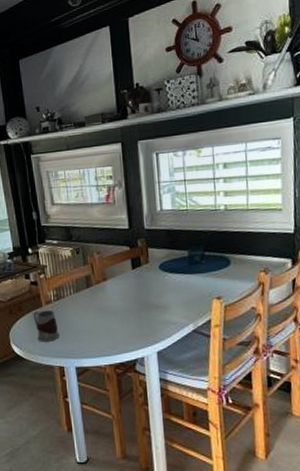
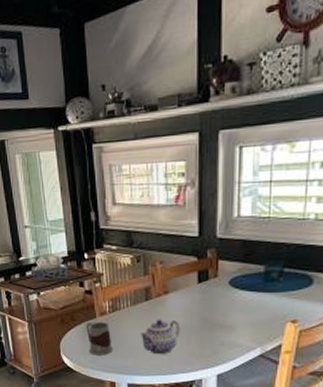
teapot: none [83,304,120,337] -> present [140,319,180,355]

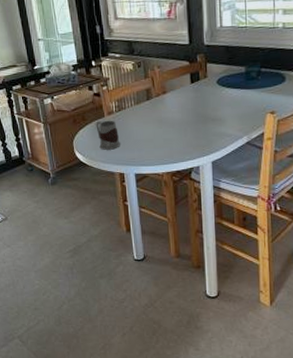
teapot: present [140,319,180,355] -> none [143,115,178,147]

